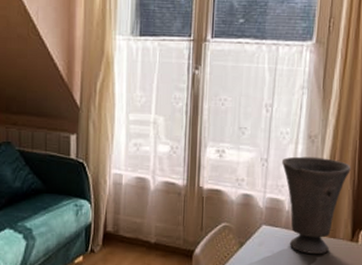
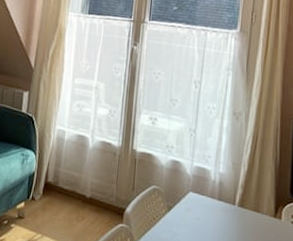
vase: present [281,156,351,255] -> none [208,130,273,227]

